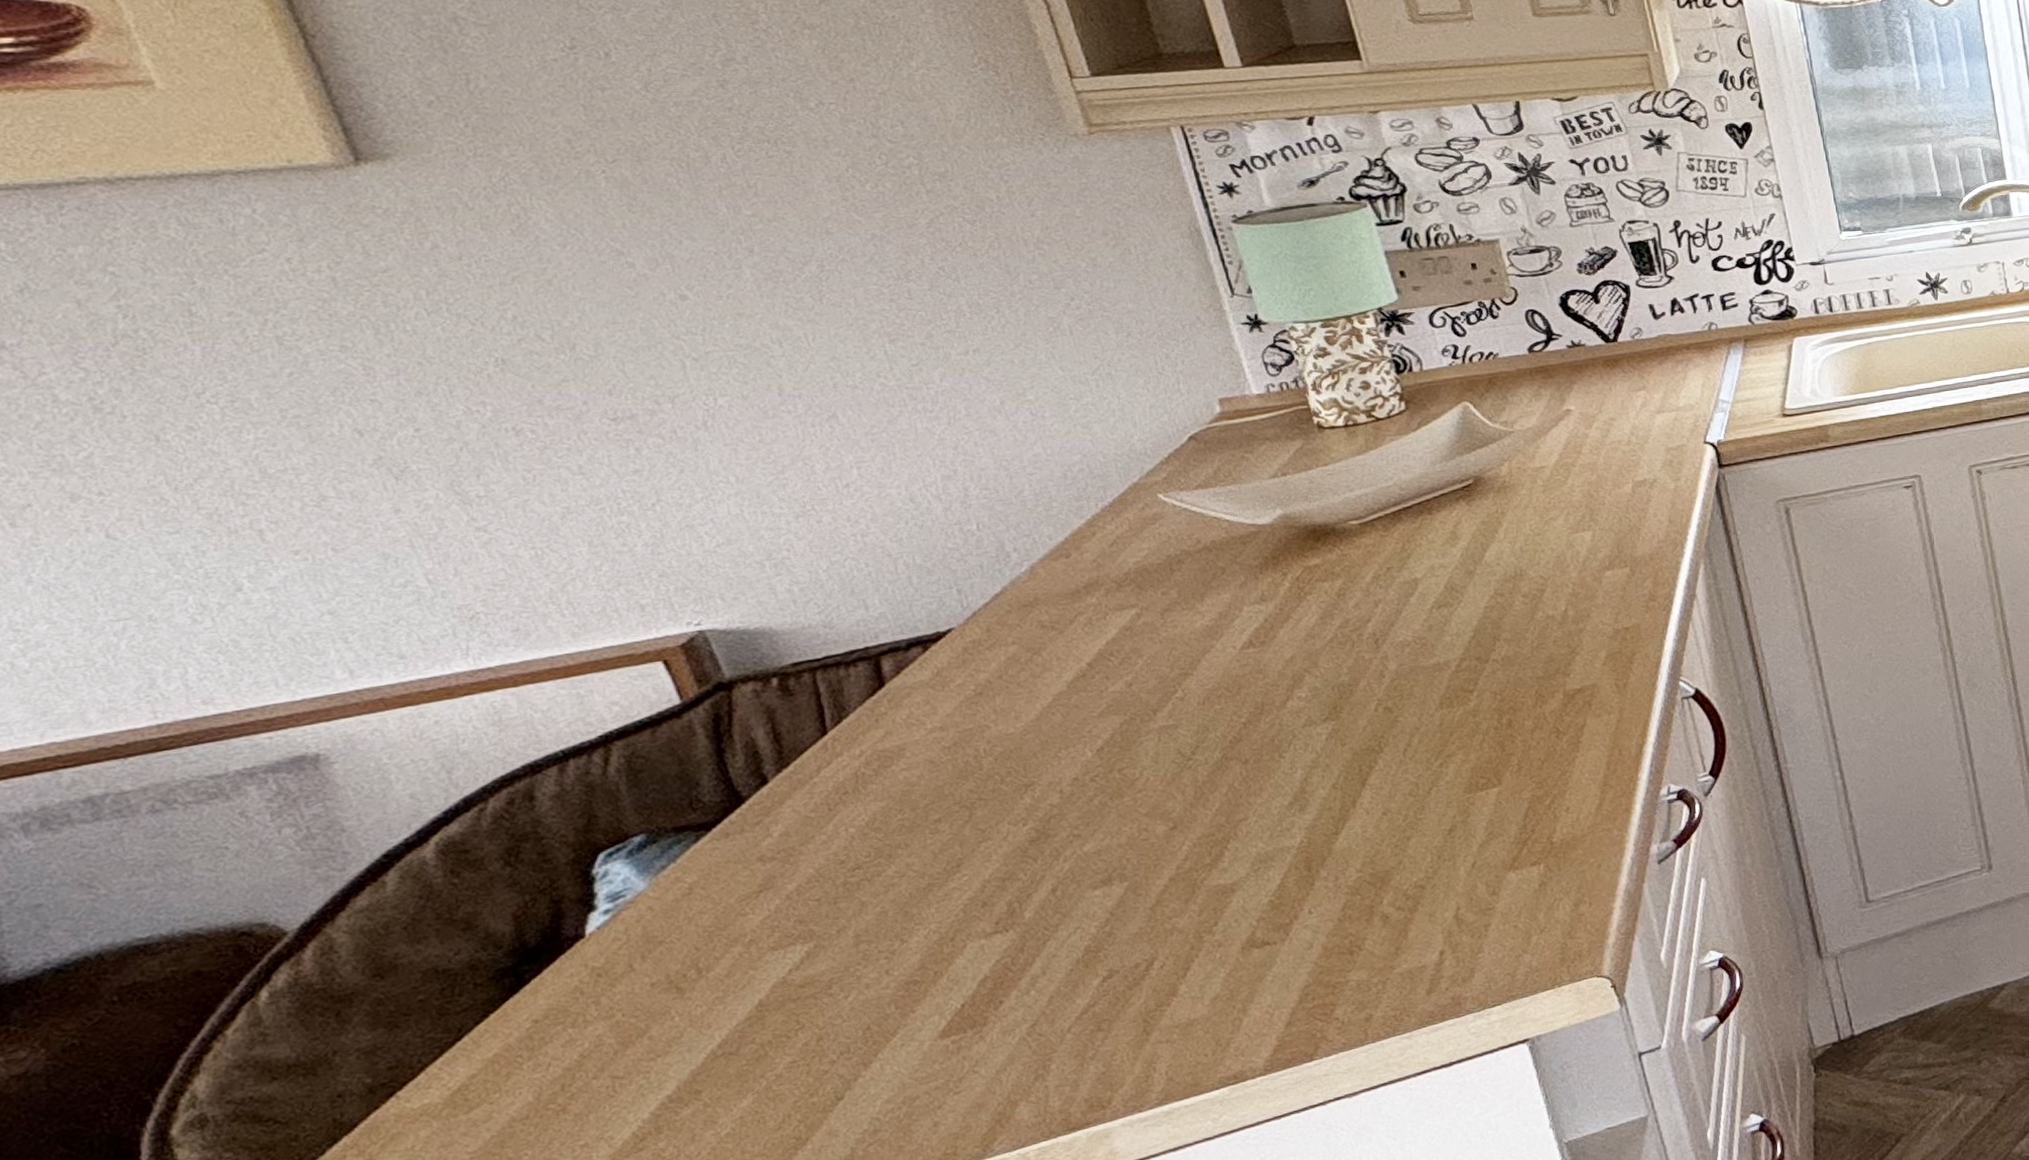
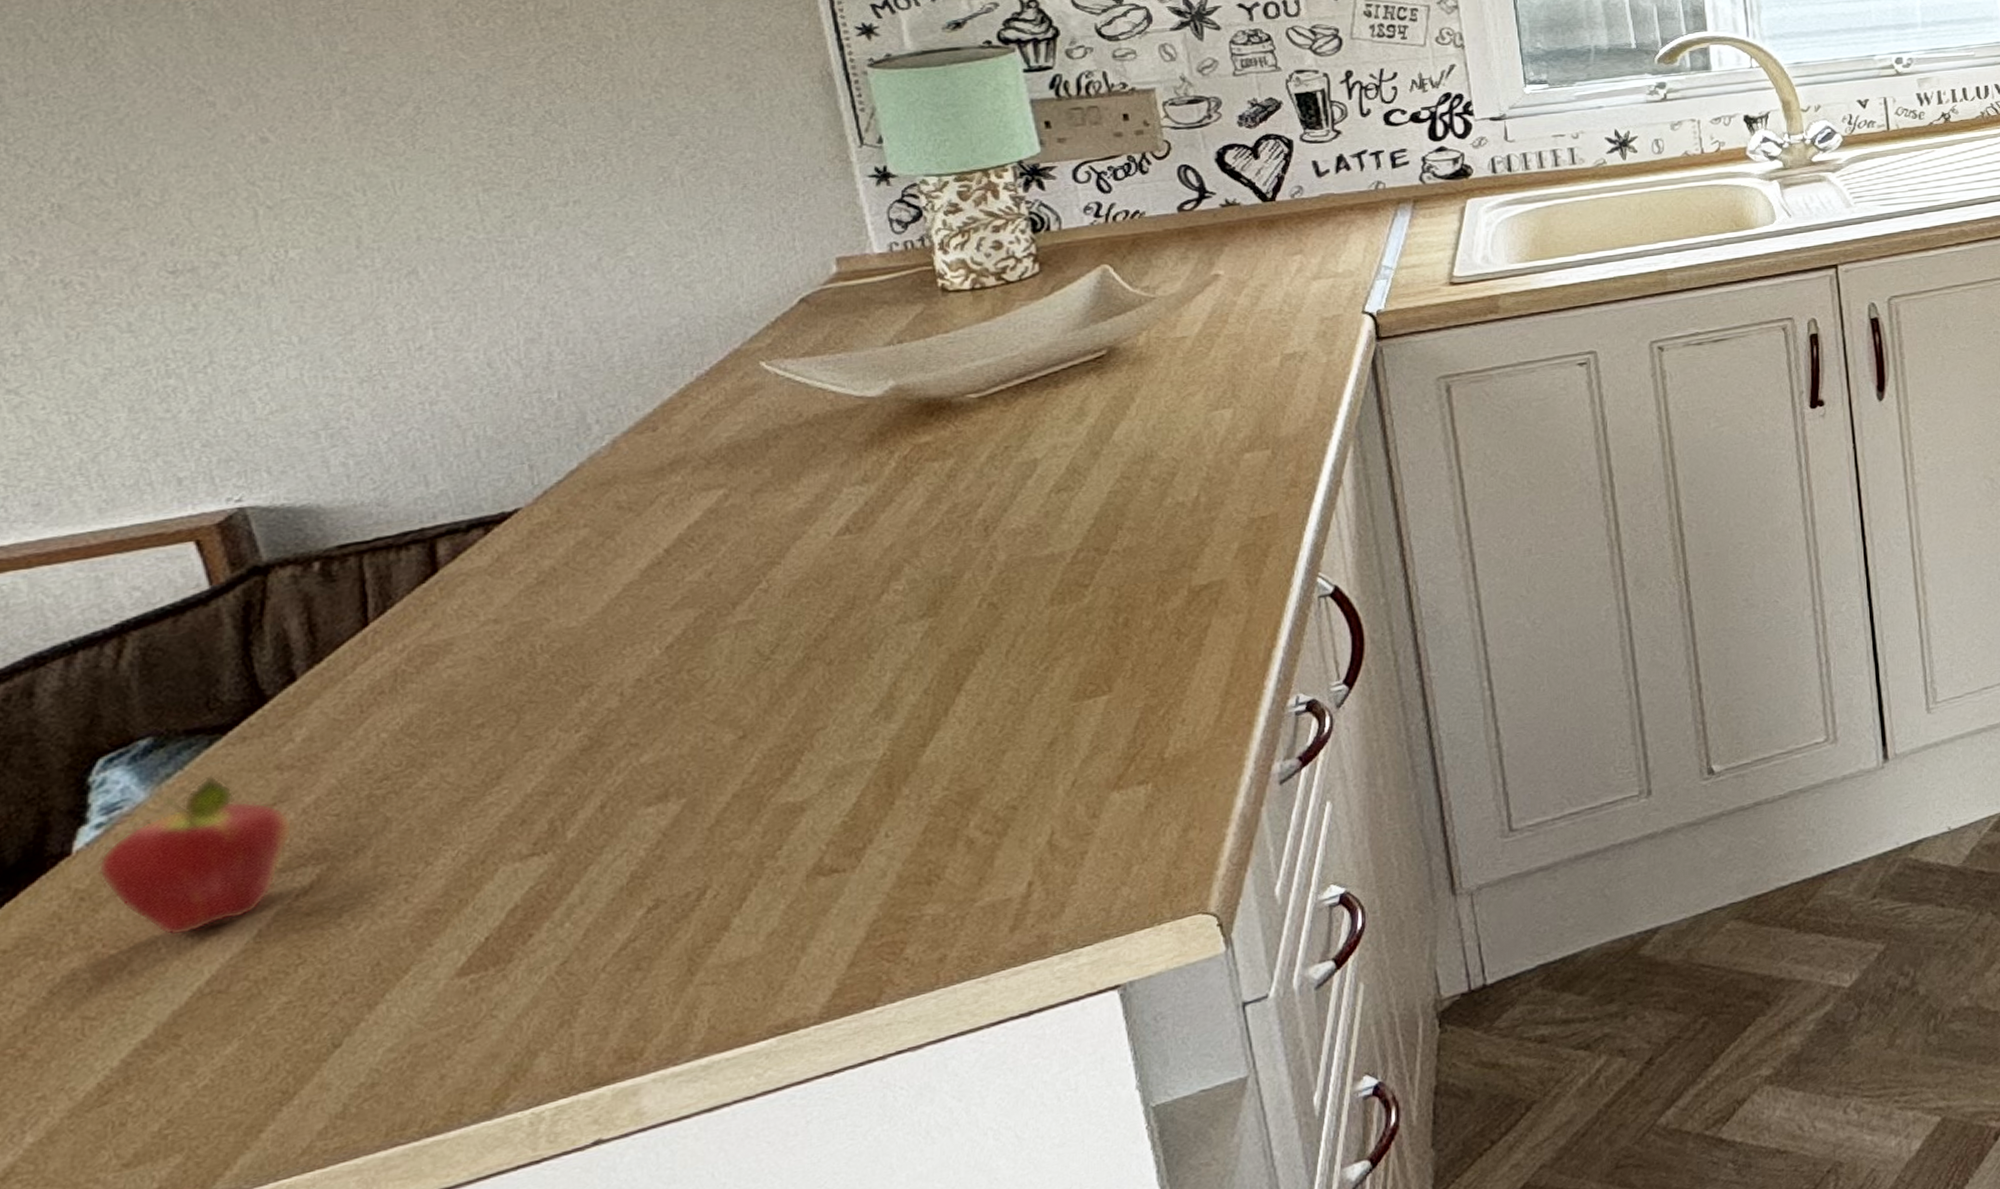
fruit: none [609,866,780,1007] -> present [97,775,293,937]

